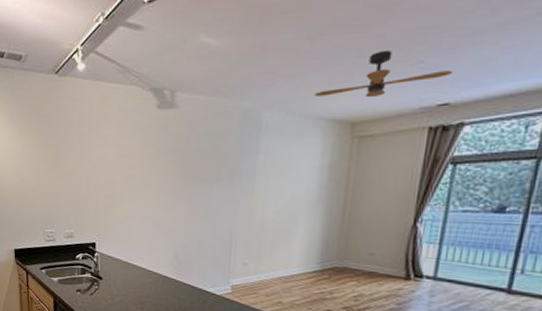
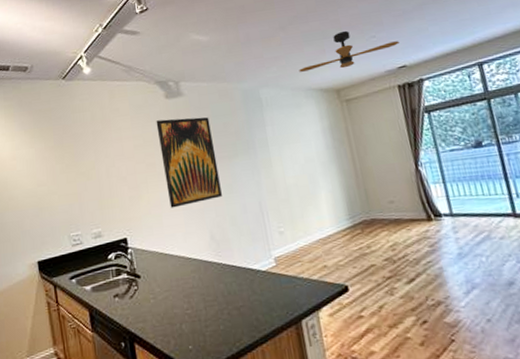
wall art: none [141,131,199,223] -> present [156,117,222,208]

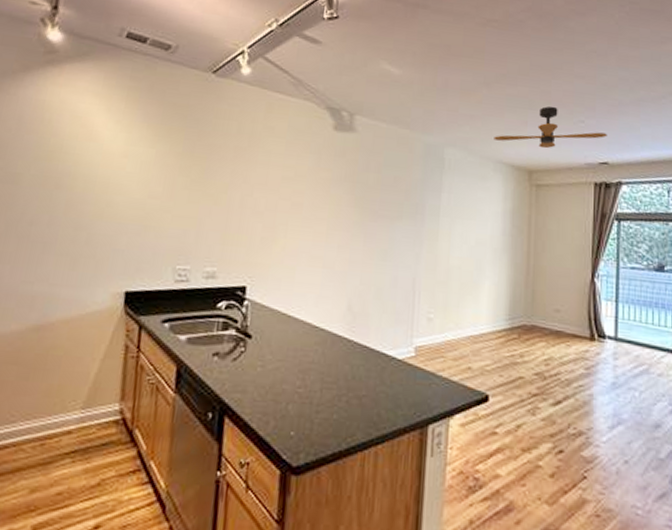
wall art: present [156,117,222,208] -> none [308,153,379,264]

